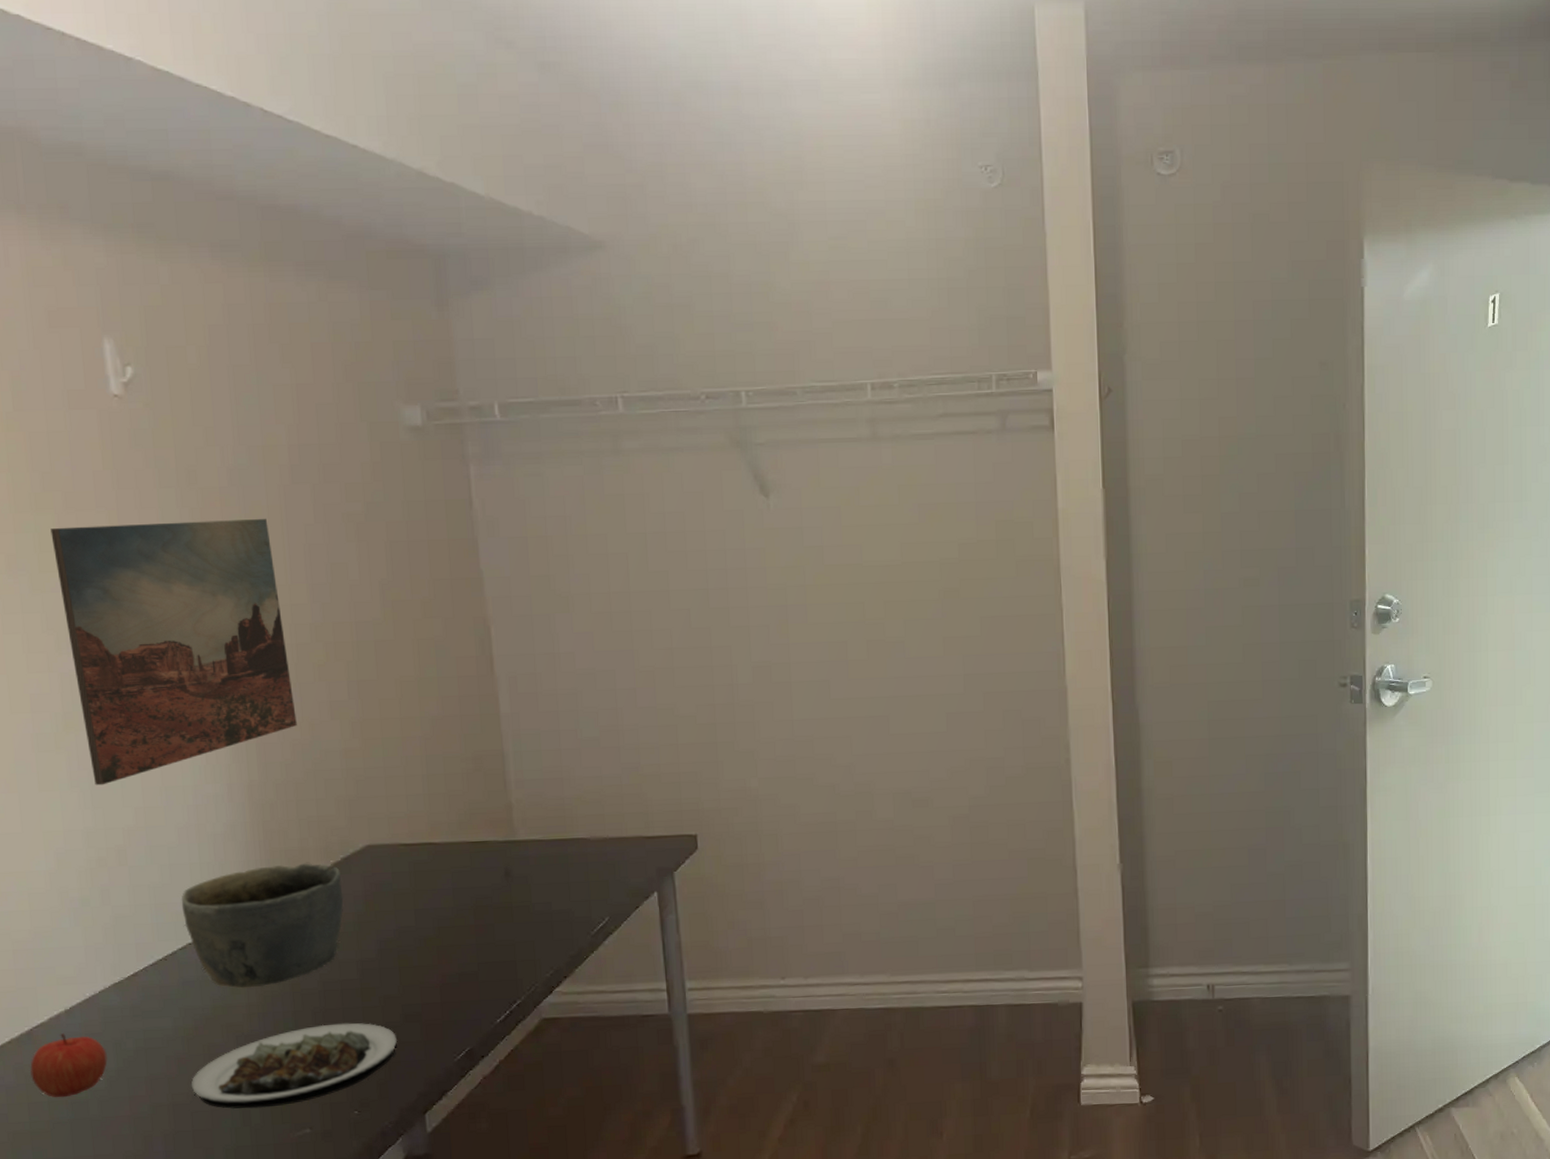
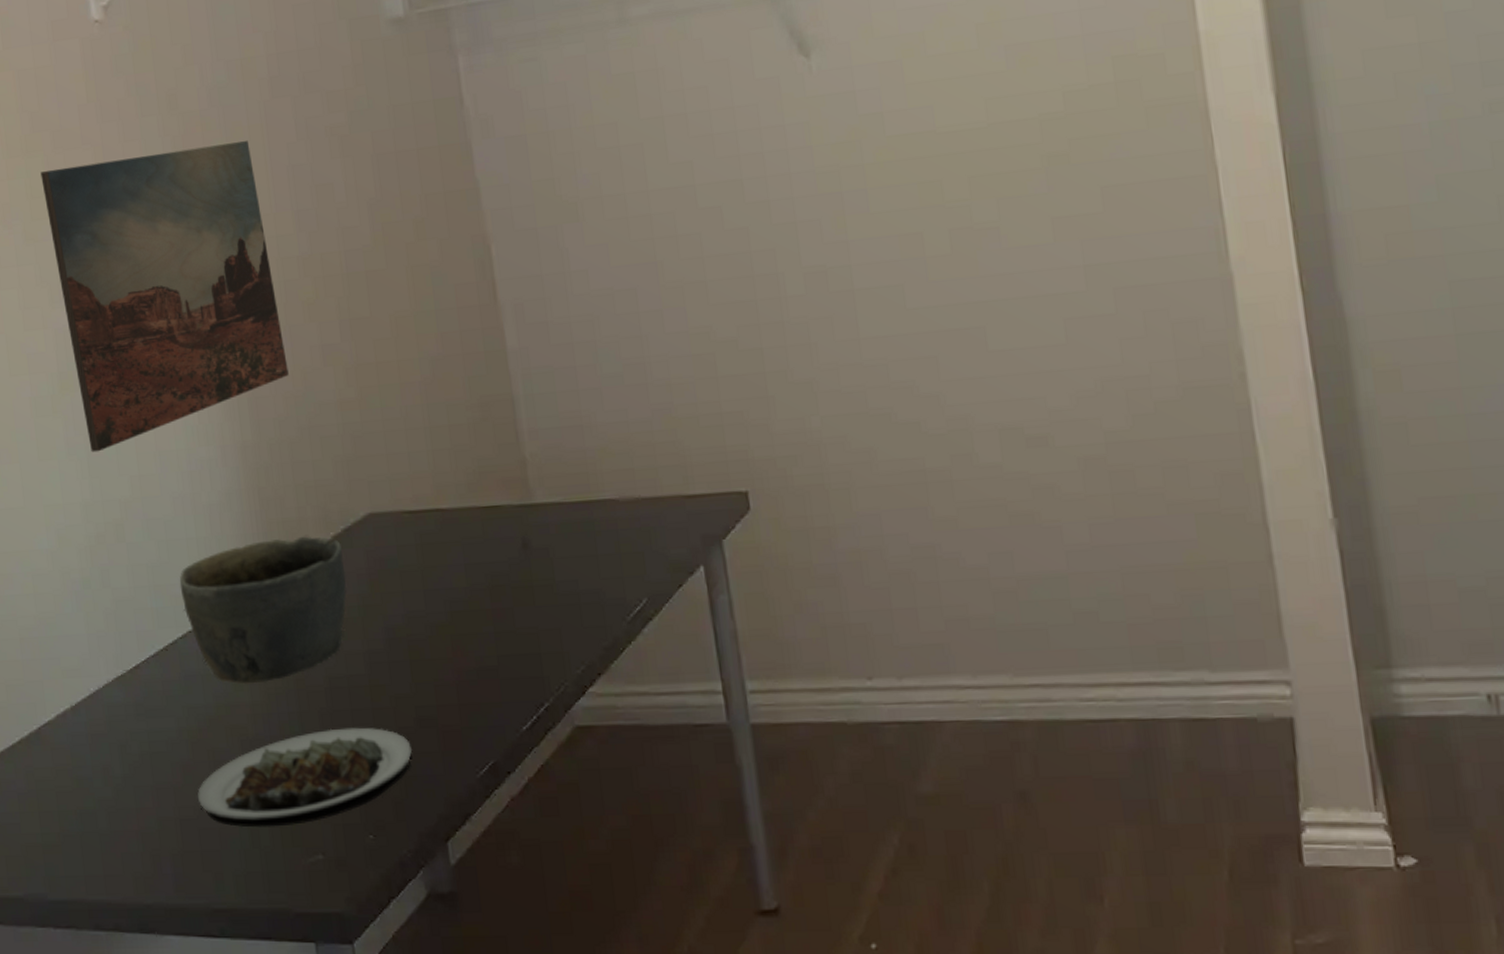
apple: present [30,1033,108,1098] -> none [40,733,114,807]

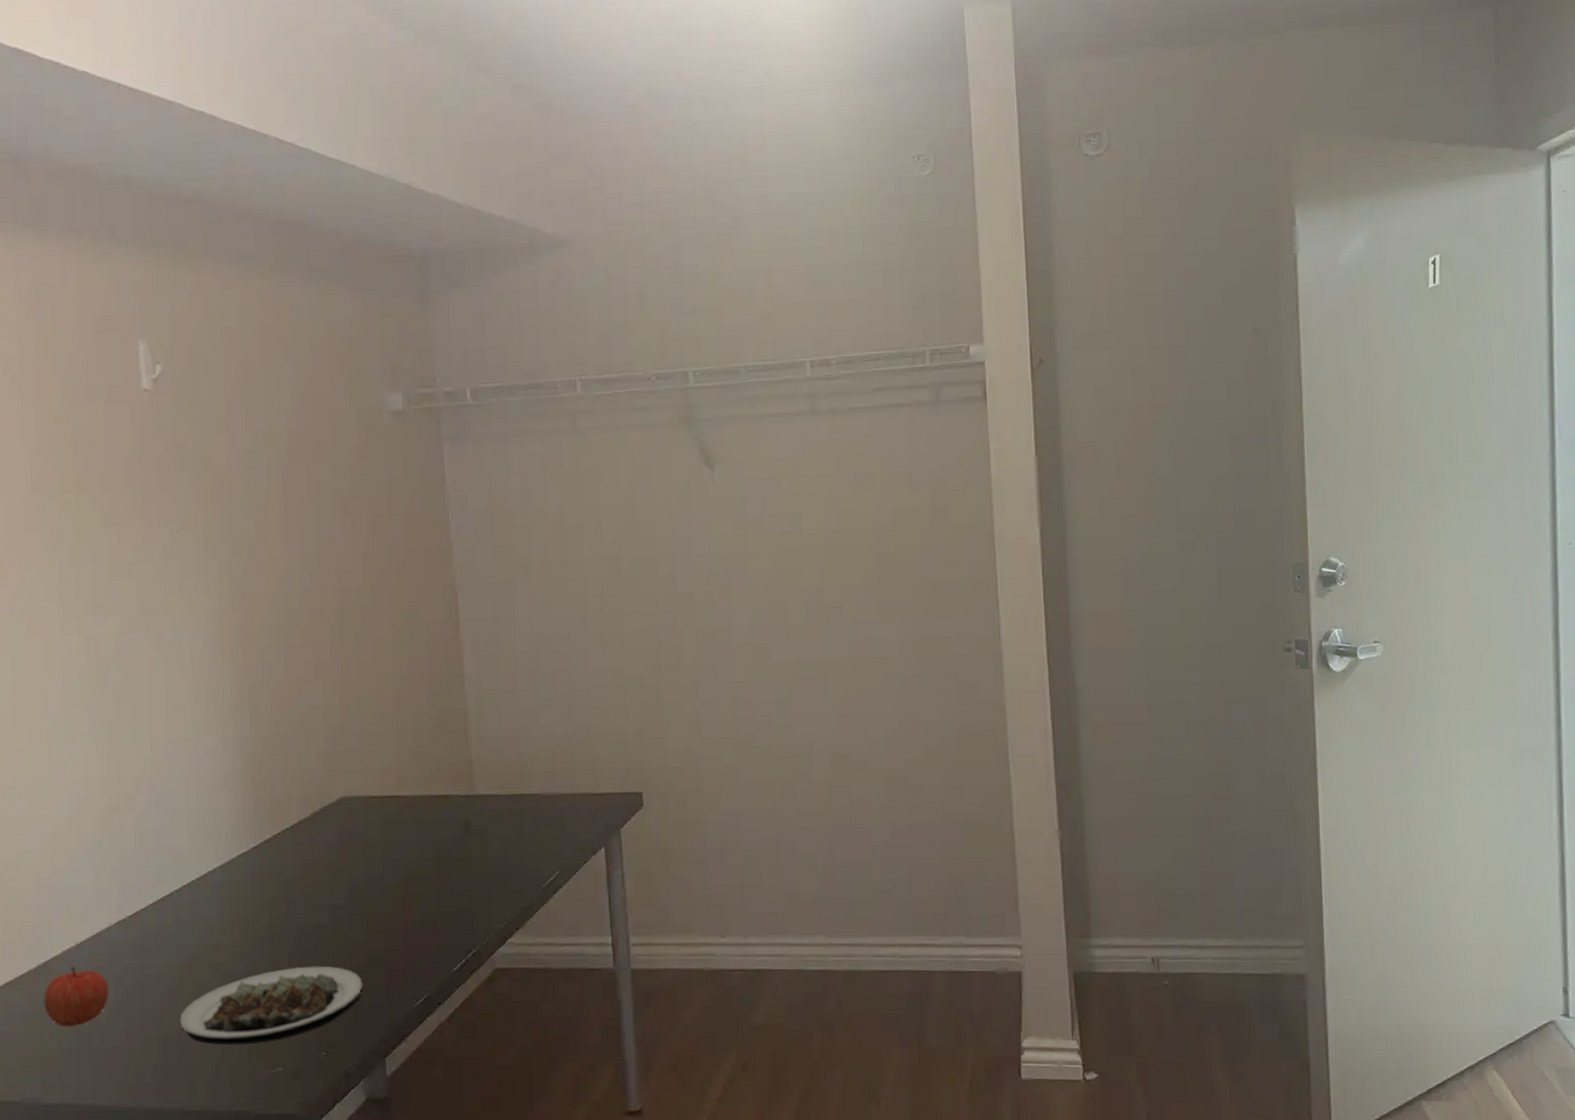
wall art: present [40,141,289,453] -> none [87,497,285,738]
apple: none [40,733,114,807] -> present [44,966,109,1027]
bowl: present [179,536,347,684] -> none [179,813,320,930]

